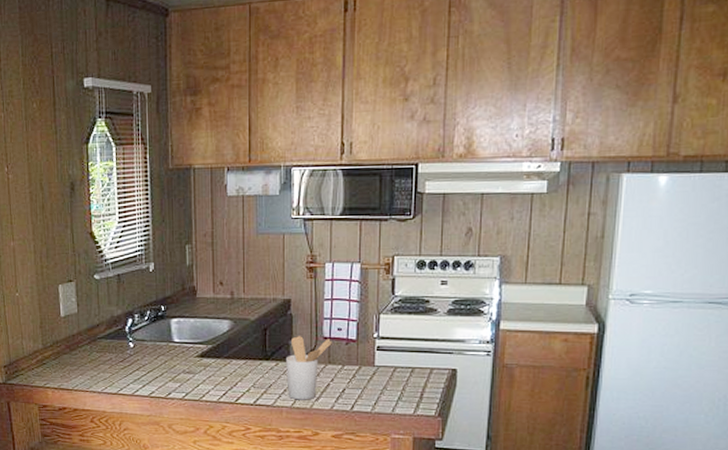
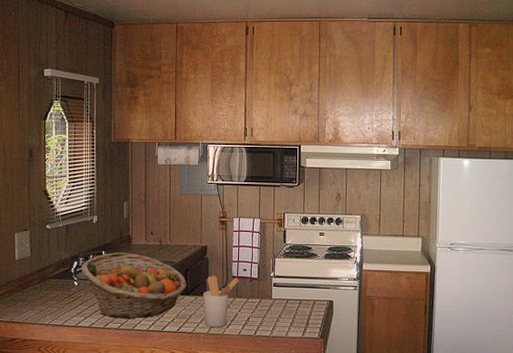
fruit basket: none [137,308,265,387] -> present [81,252,186,318]

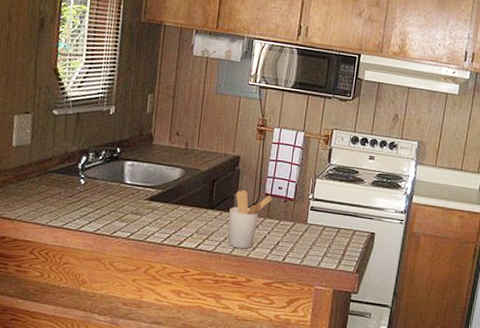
fruit basket: present [81,252,186,318] -> none [90,151,212,230]

